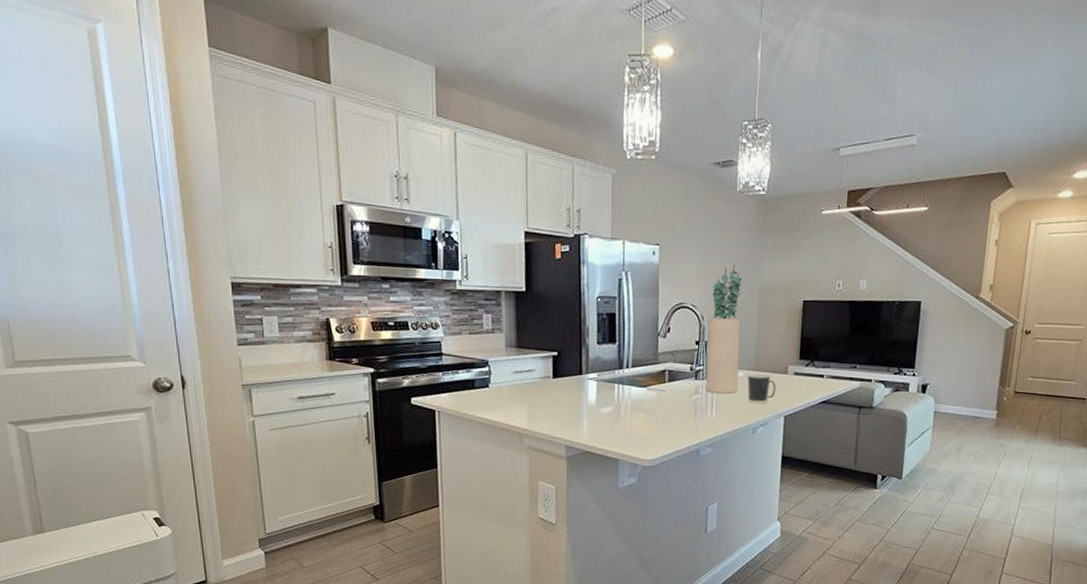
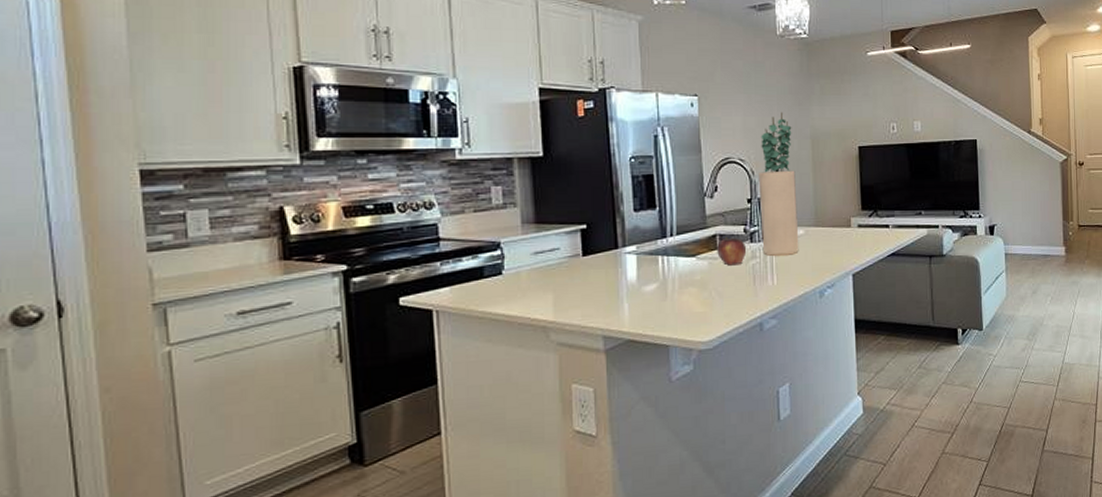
fruit: none [665,373,691,398] -> present [717,237,747,266]
mug: present [747,374,777,404] -> none [808,230,841,264]

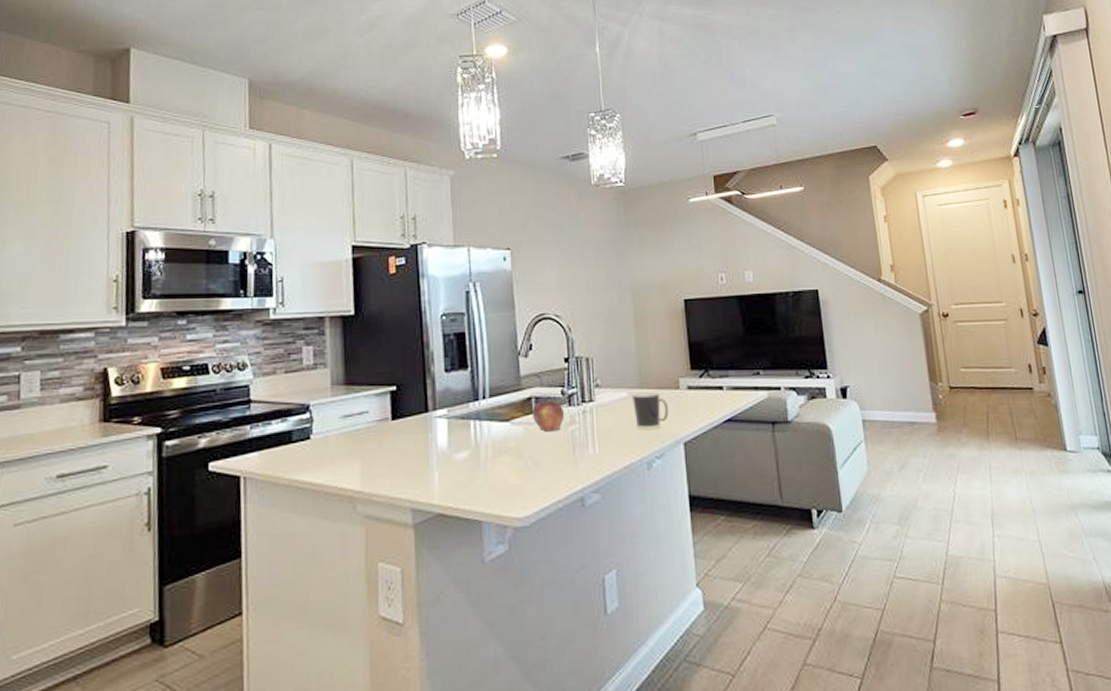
vase: present [758,111,799,257] -> none [575,264,623,422]
mug: none [808,230,841,264] -> present [632,392,669,430]

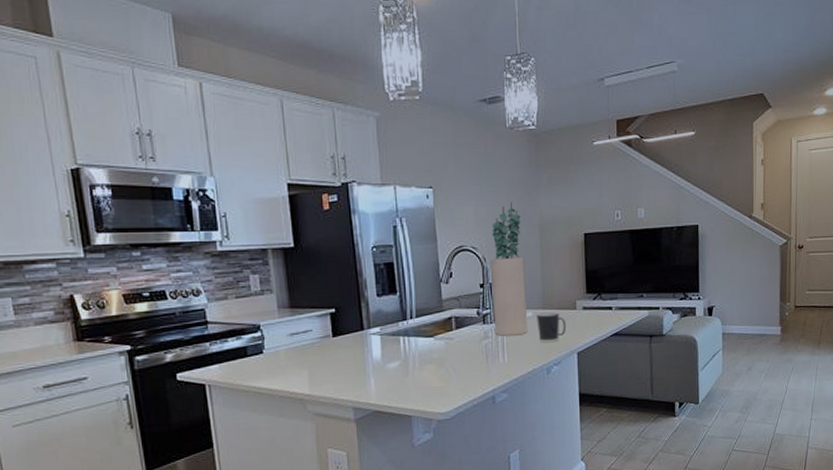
fruit: present [533,400,565,432] -> none [453,319,480,345]
vase: none [575,264,623,422] -> present [490,201,528,337]

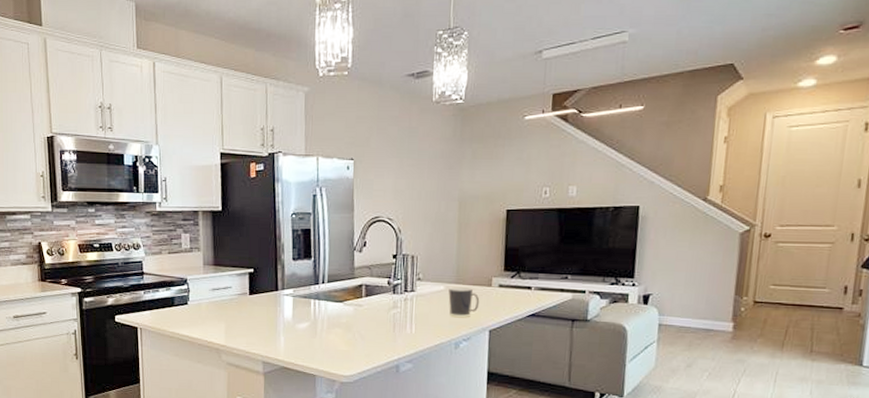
vase: present [490,201,528,337] -> none [404,175,441,309]

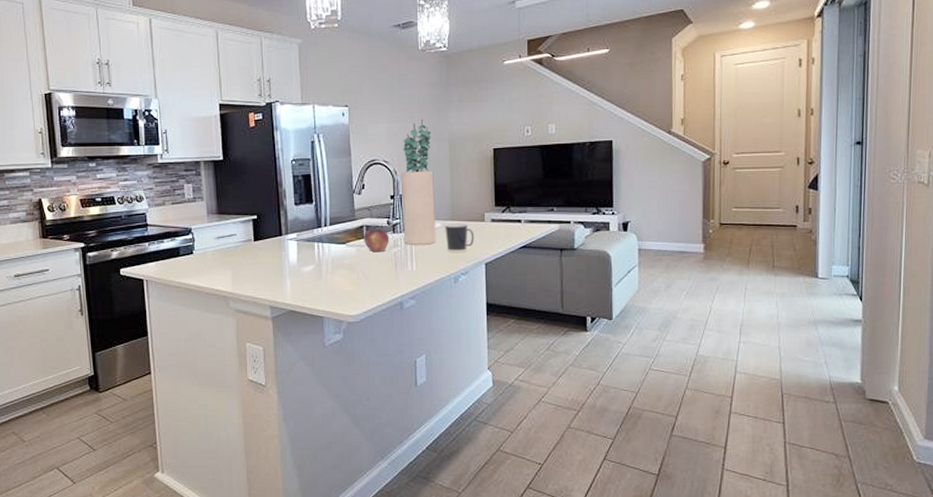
fruit: none [362,288,389,313] -> present [364,228,390,253]
vase: none [404,175,441,309] -> present [400,118,436,246]

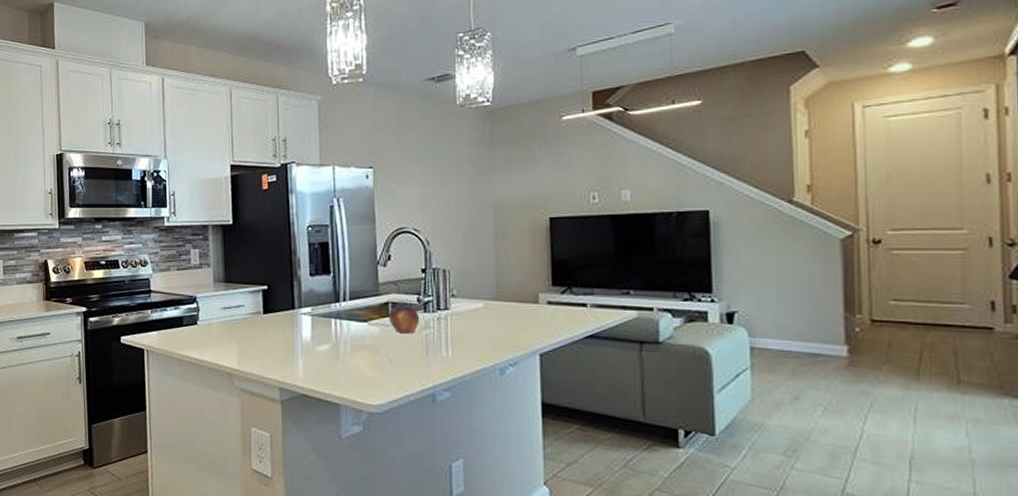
vase: present [400,118,436,246] -> none [434,182,477,329]
mug: present [445,224,475,253] -> none [488,304,526,340]

